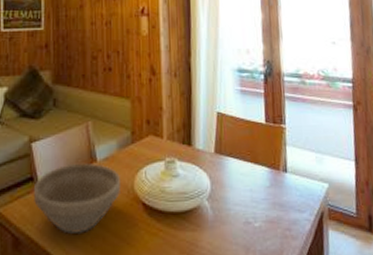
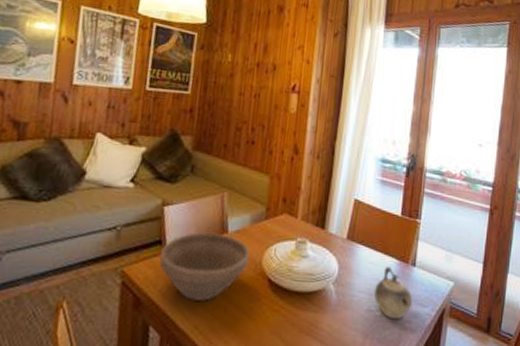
teapot: none [249,176,290,229] -> present [373,266,413,320]

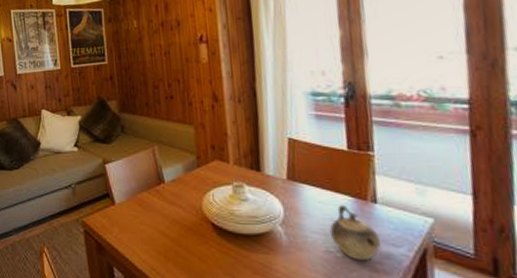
flower pot: present [159,231,250,302] -> none [110,183,190,246]

